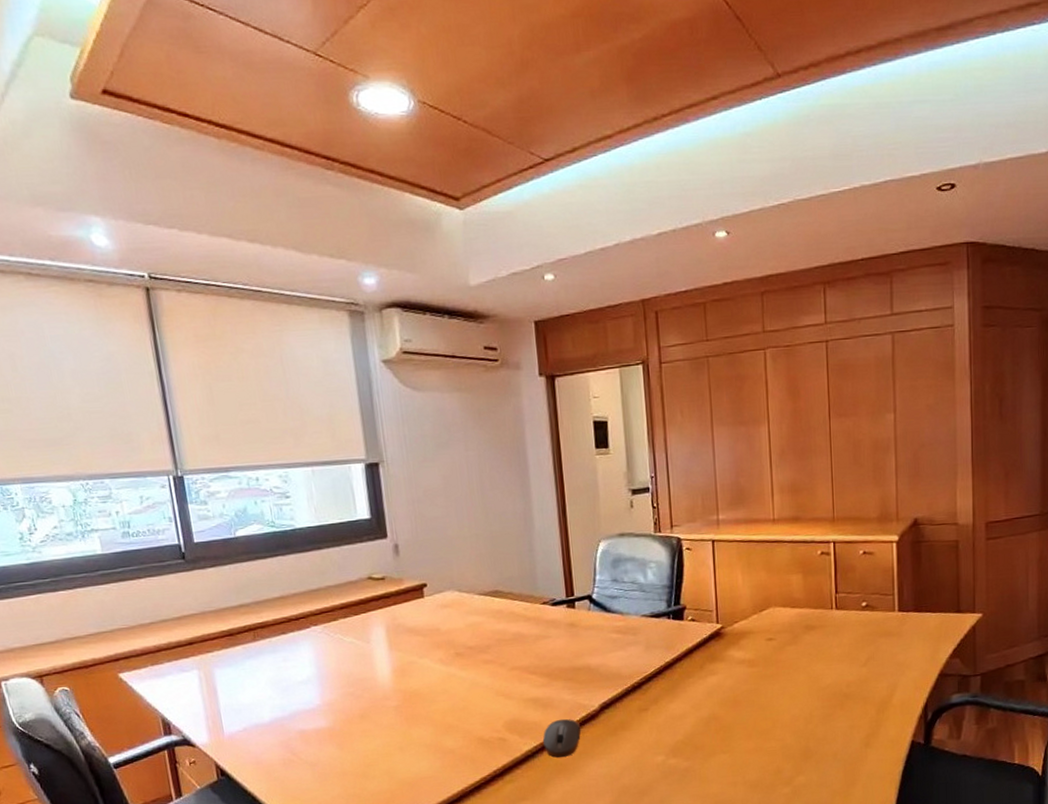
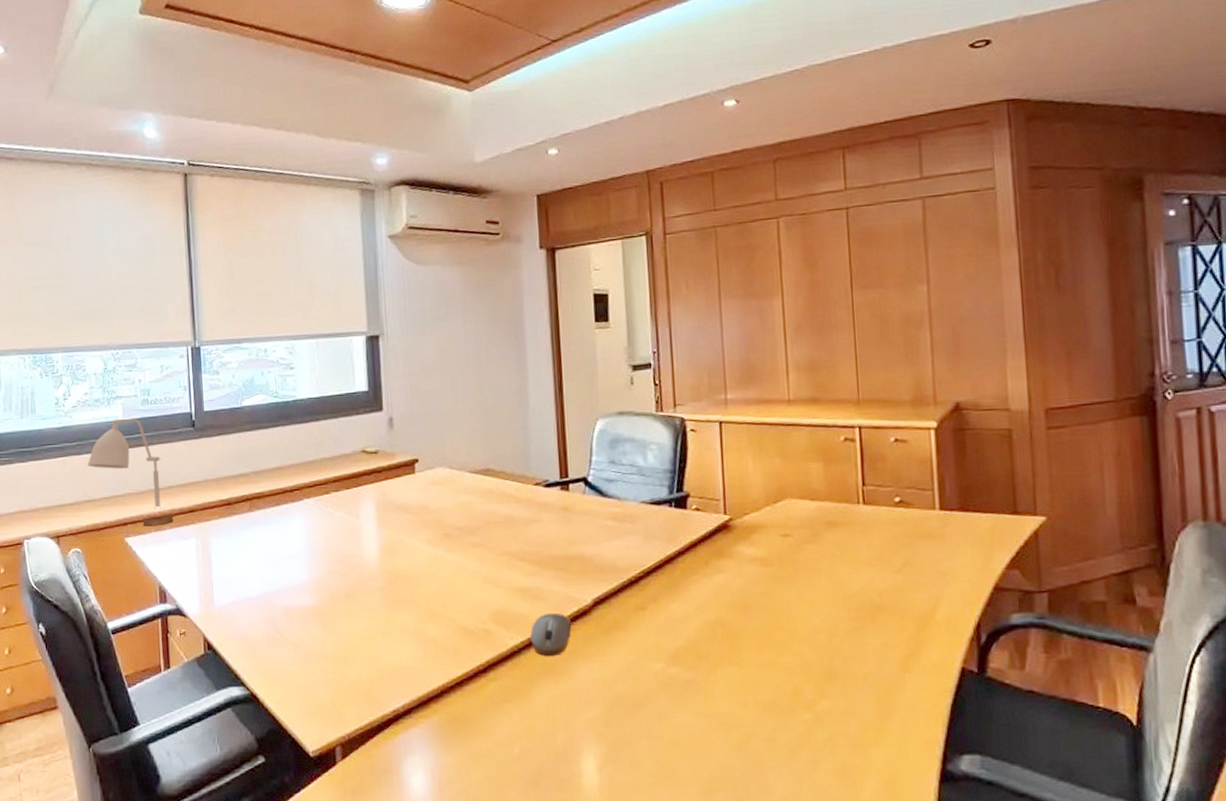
desk lamp: none [65,552,171,661] -> present [87,419,174,527]

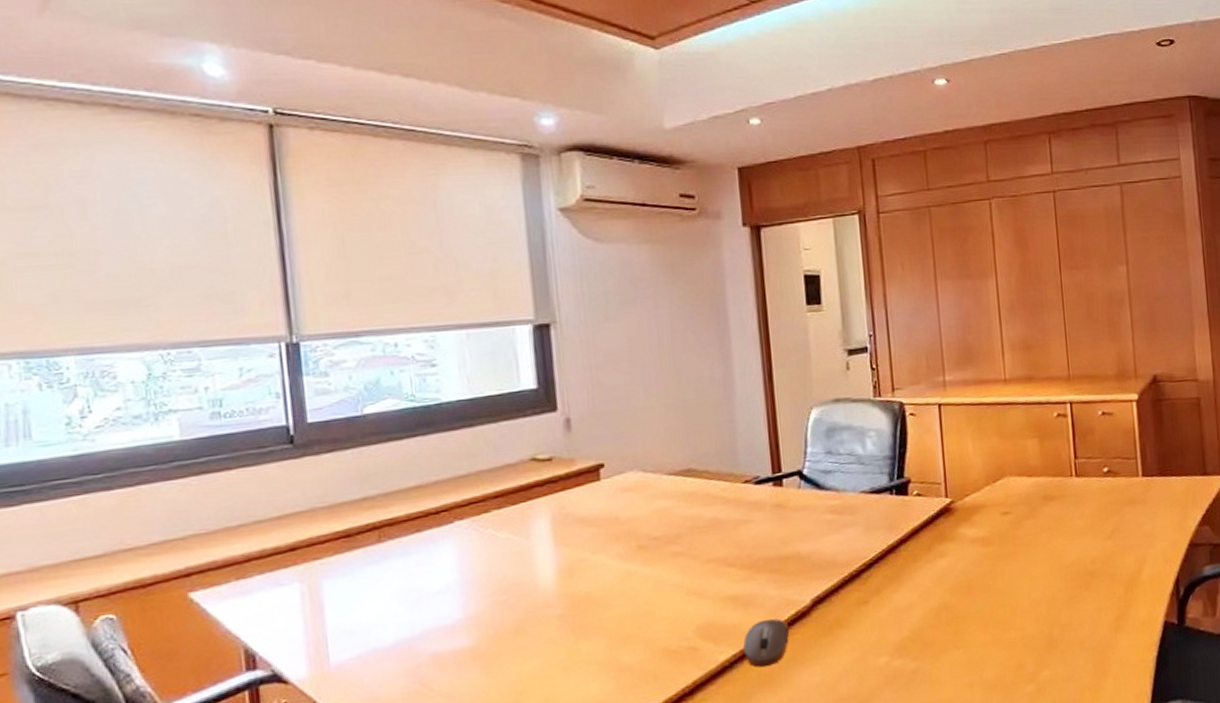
desk lamp: present [87,419,174,527] -> none [123,437,265,575]

